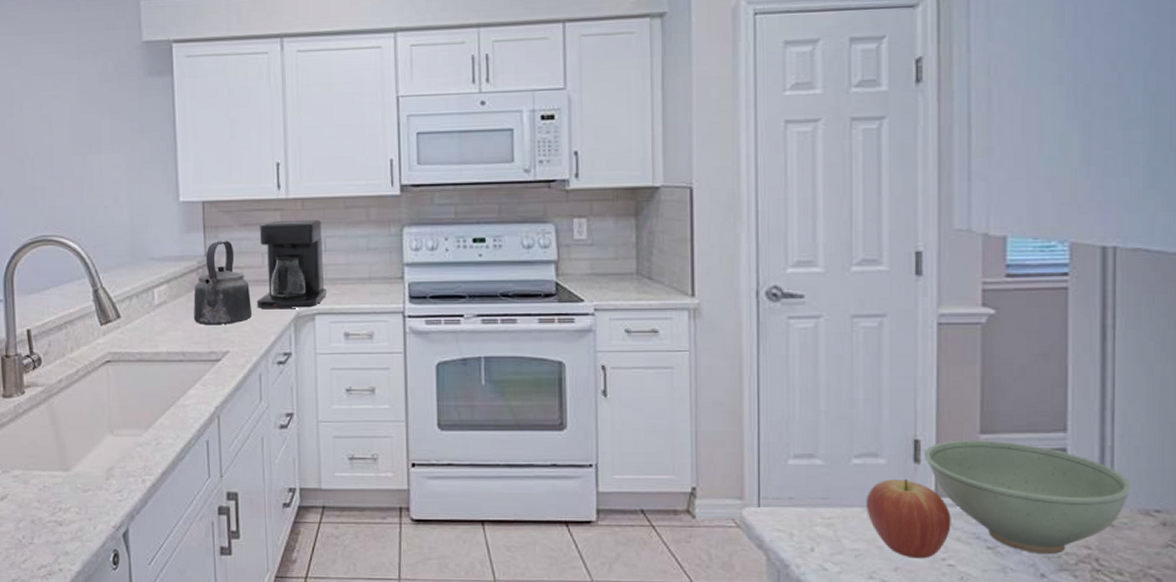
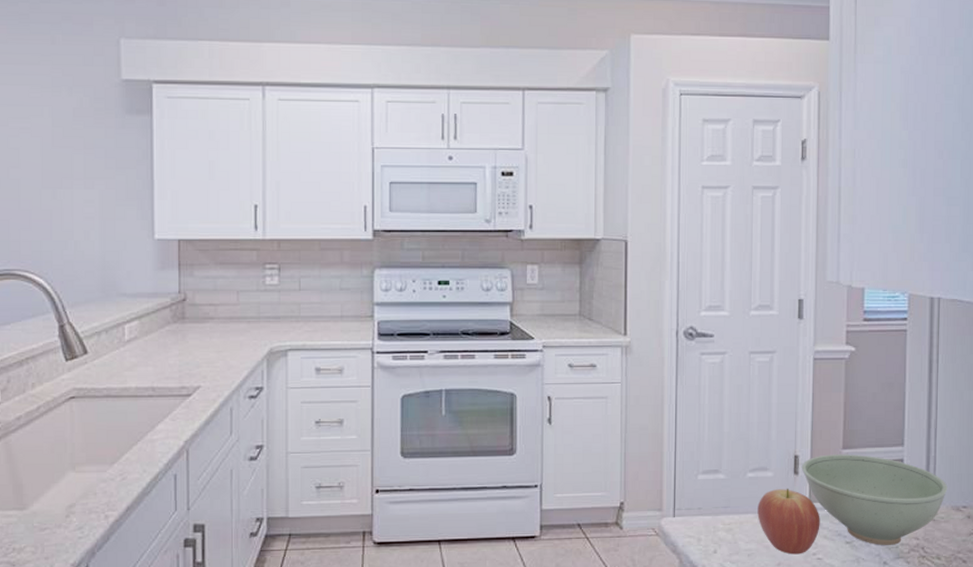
kettle: present [193,241,252,324] -> none [166,278,225,360]
coffee maker: present [256,219,326,310] -> none [230,260,299,346]

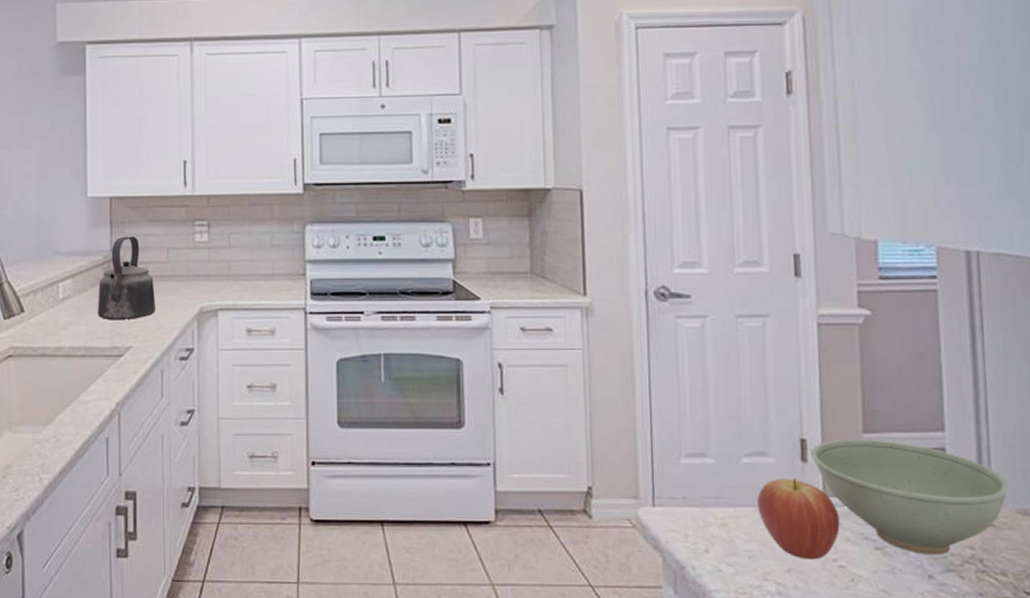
kettle: none [166,278,225,360] -> present [98,236,155,319]

